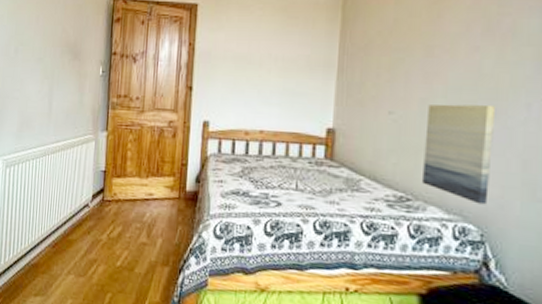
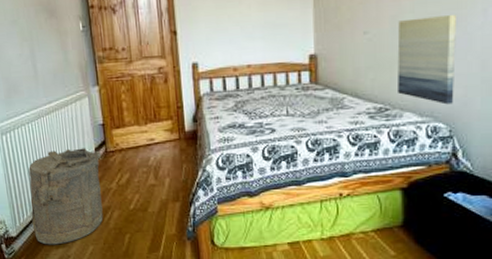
laundry hamper: none [16,190,97,292] -> present [28,148,103,245]

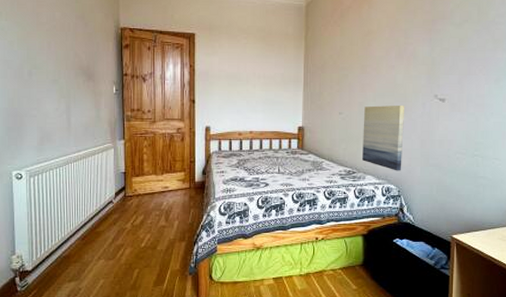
laundry hamper: present [28,148,103,245] -> none [48,192,120,279]

